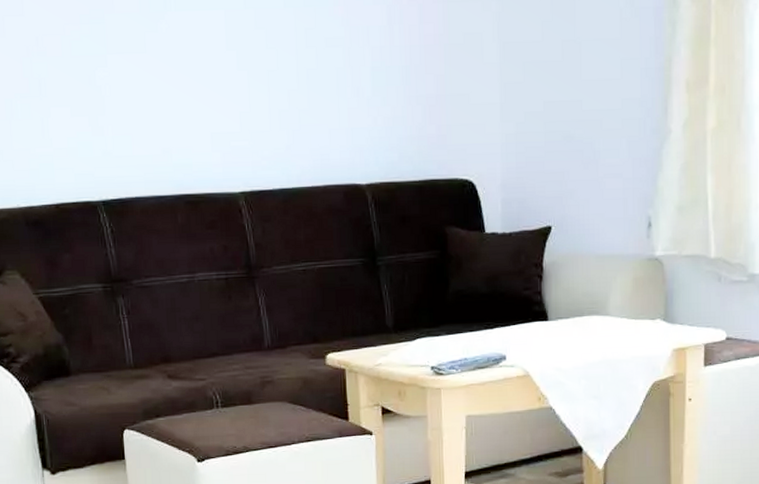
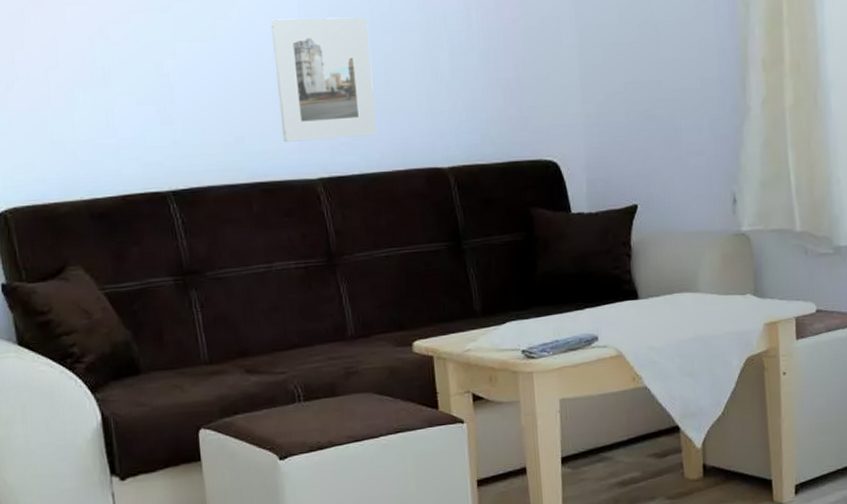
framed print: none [198,31,299,155] -> present [270,17,378,142]

